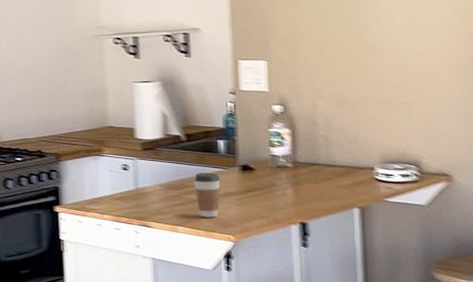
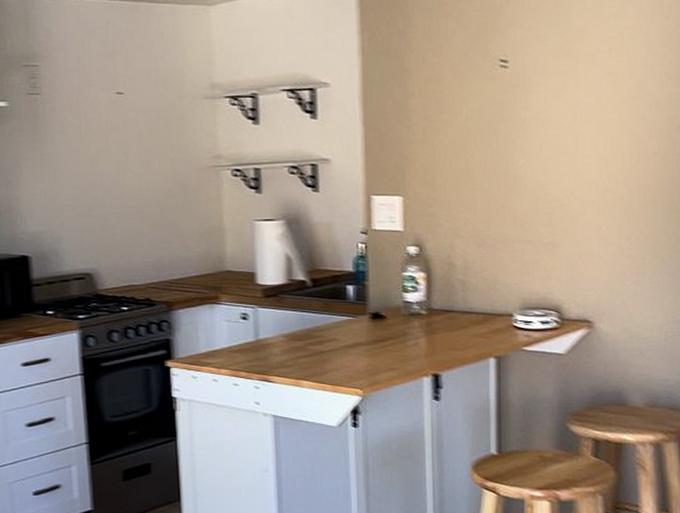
coffee cup: present [193,173,221,218] -> none [319,321,349,371]

